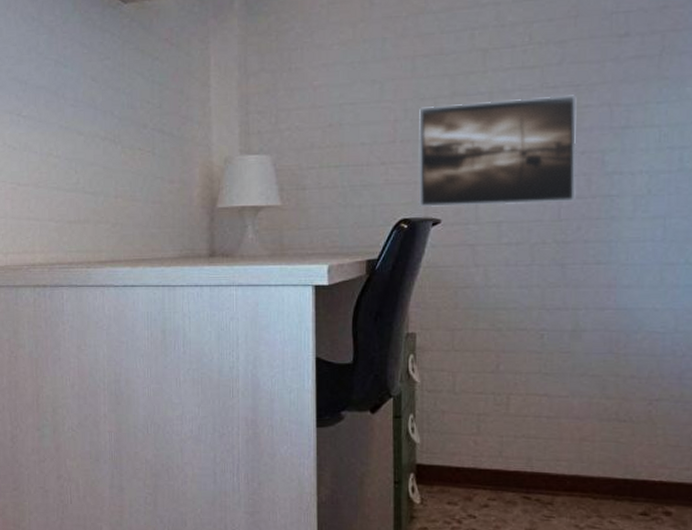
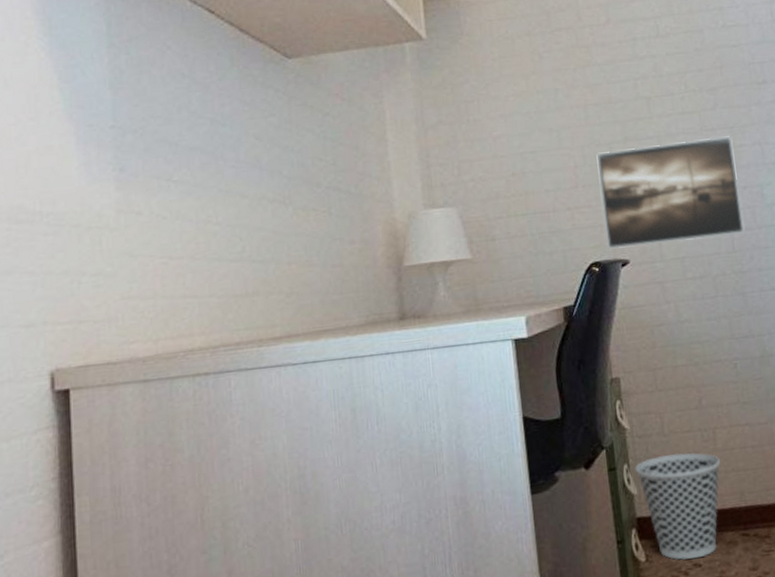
wastebasket: none [420,411,510,511] -> present [634,453,720,560]

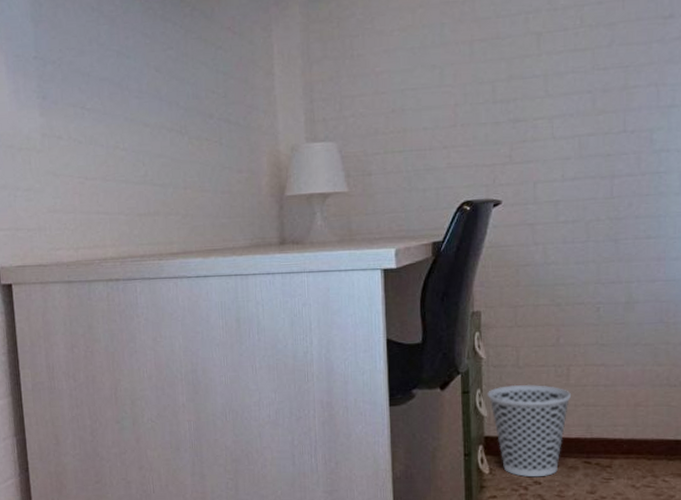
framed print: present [596,136,745,250] -> none [478,76,627,190]

